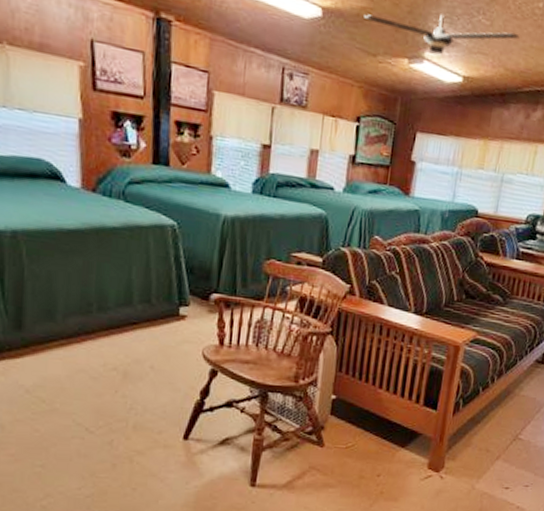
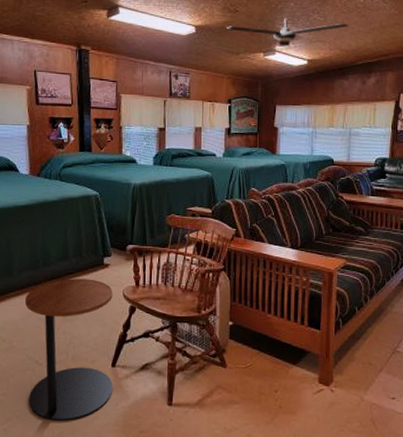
side table: none [71,329,190,499] -> present [24,278,113,421]

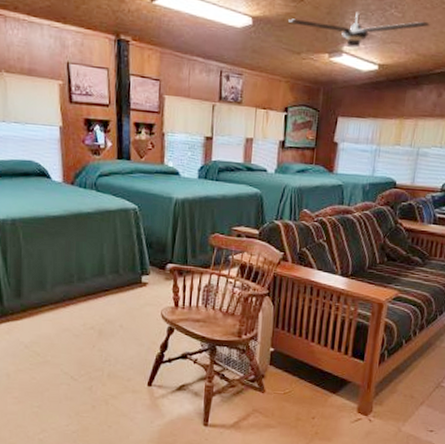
side table: present [24,278,113,421] -> none [58,295,151,435]

